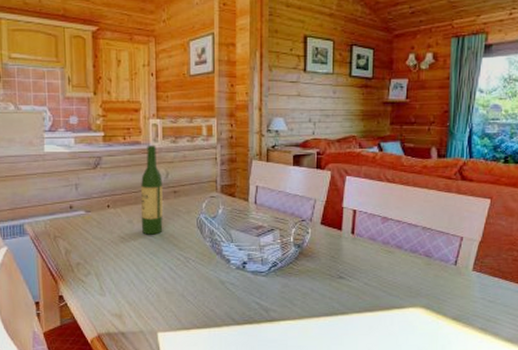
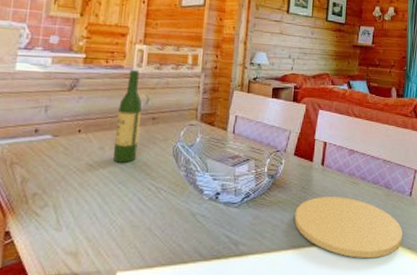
plate: none [325,266,446,328] -> present [294,197,402,259]

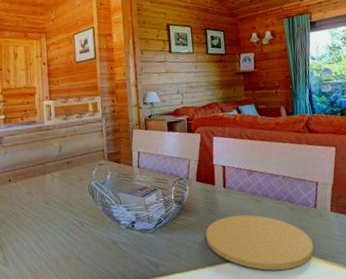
wine bottle: present [112,69,142,163] -> none [38,123,59,204]

